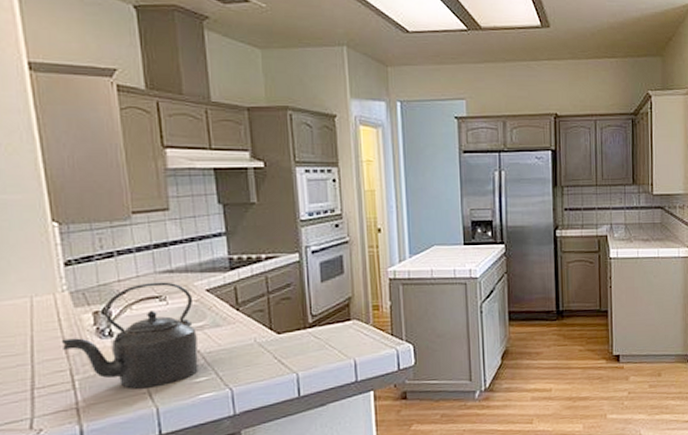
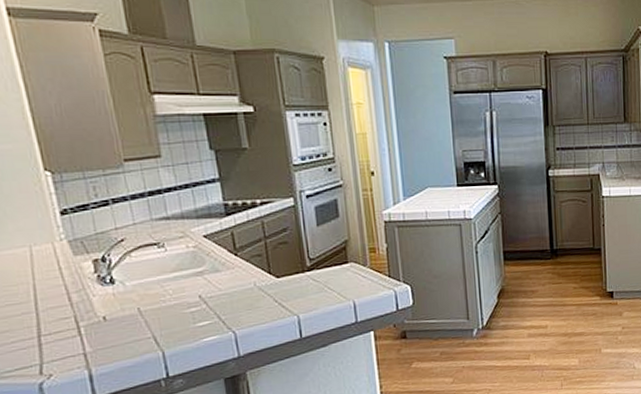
kettle: present [61,282,198,389] -> none [63,228,201,334]

